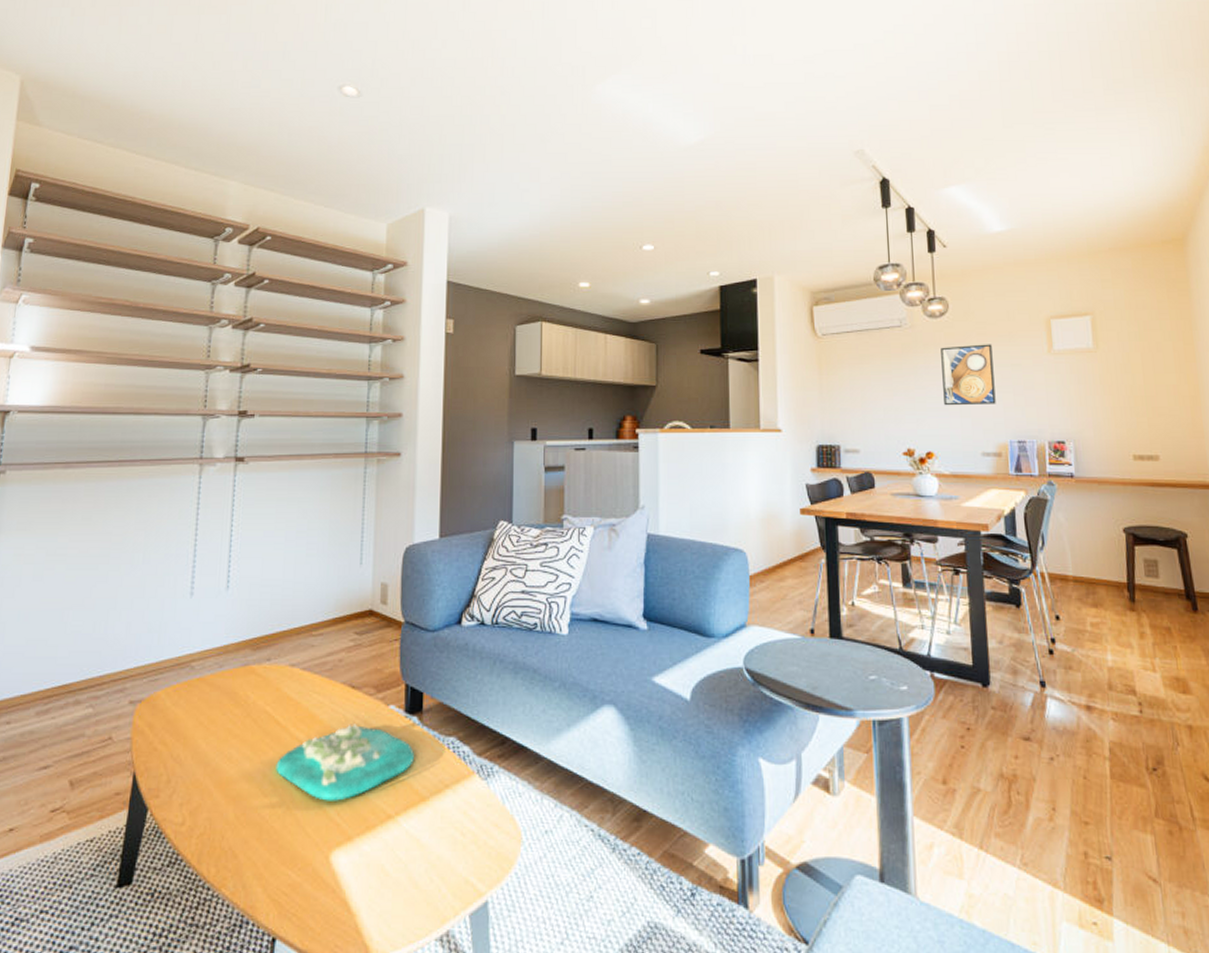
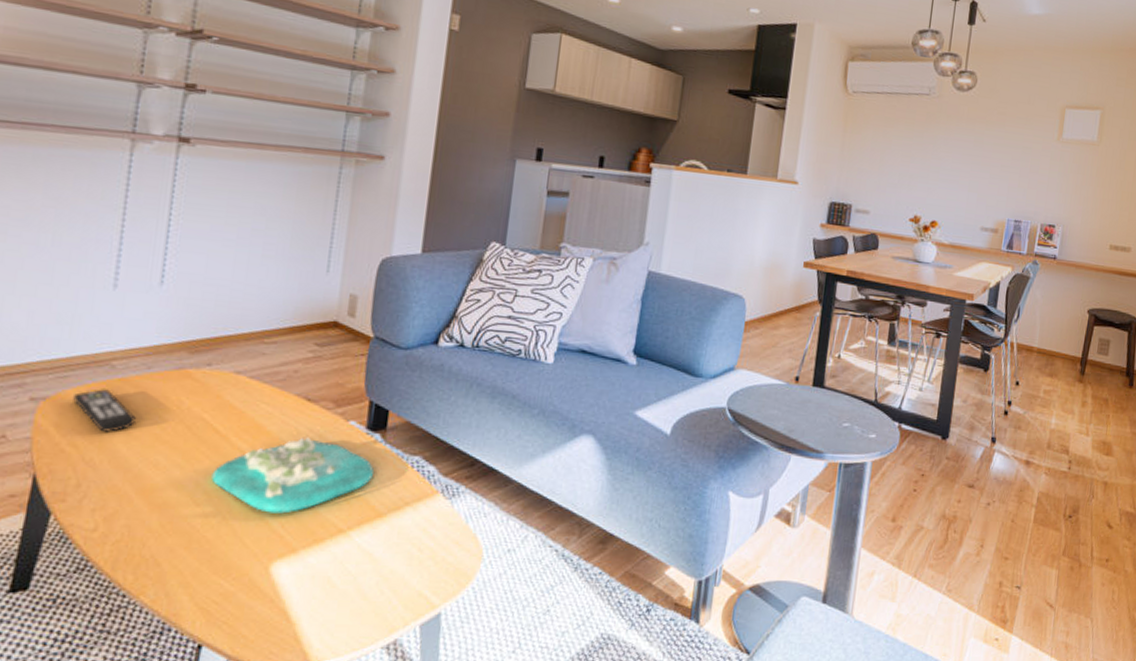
remote control: none [162,689,212,729] -> present [73,389,136,432]
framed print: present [941,344,996,406] -> none [955,121,1009,183]

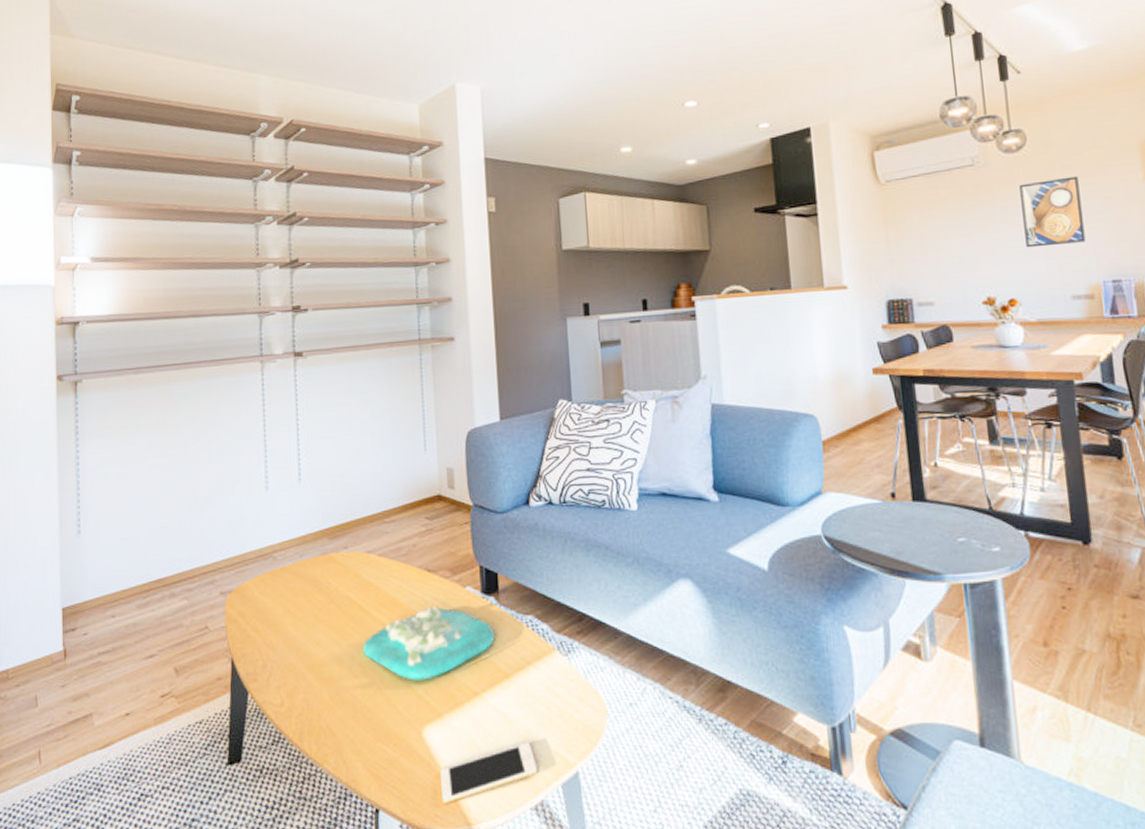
remote control: present [73,389,136,432] -> none [250,578,298,617]
cell phone: none [281,582,397,642] -> present [439,742,537,805]
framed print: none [955,121,1009,183] -> present [1019,176,1086,248]

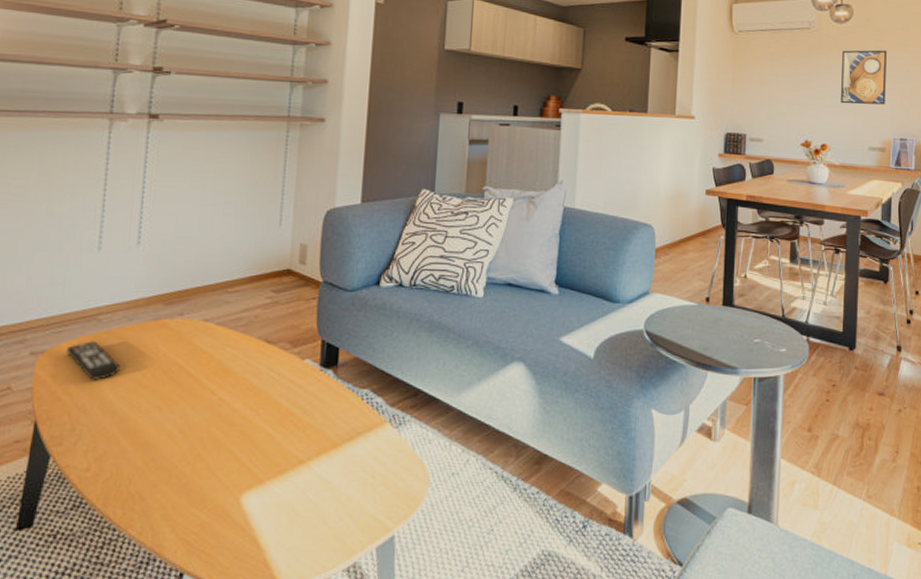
remote control: none [250,578,298,617] -> present [67,341,120,380]
decorative tray: present [363,606,494,680] -> none [187,376,328,448]
cell phone: present [439,742,537,805] -> none [252,508,354,568]

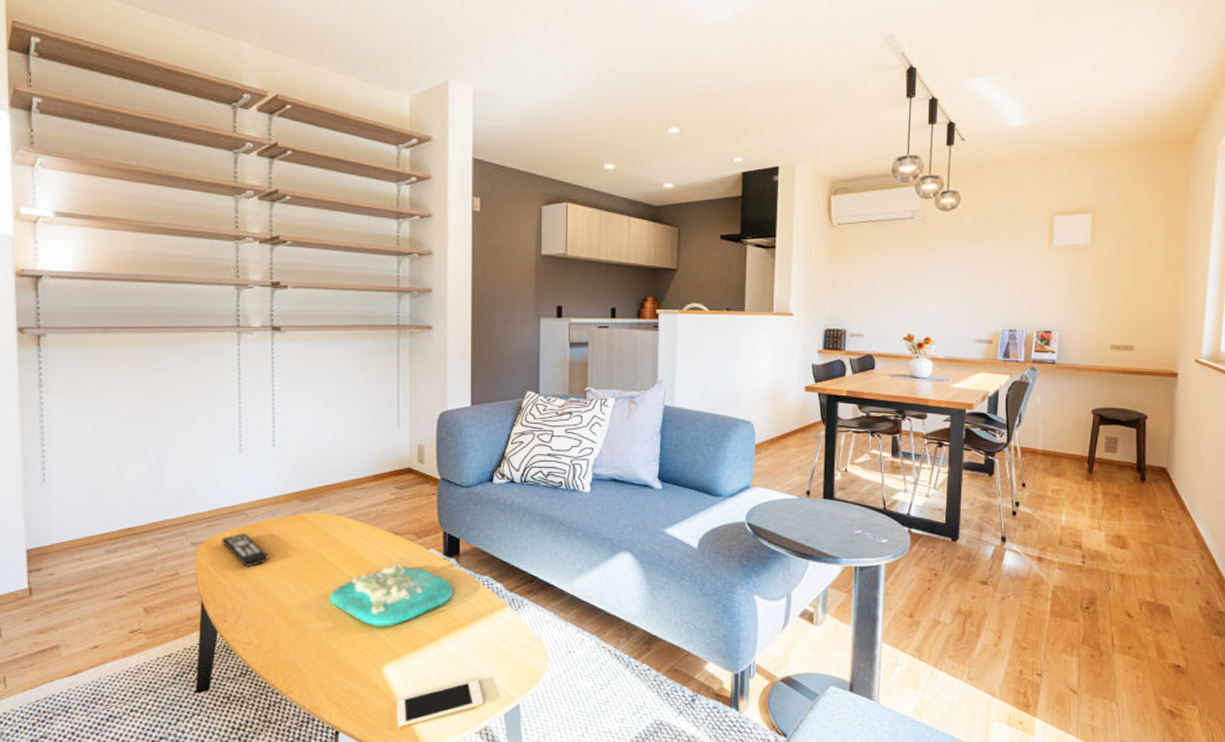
decorative tray: none [187,376,328,448] -> present [330,564,453,626]
cell phone: none [252,508,354,568] -> present [396,680,483,728]
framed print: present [841,50,887,105] -> none [946,237,996,296]

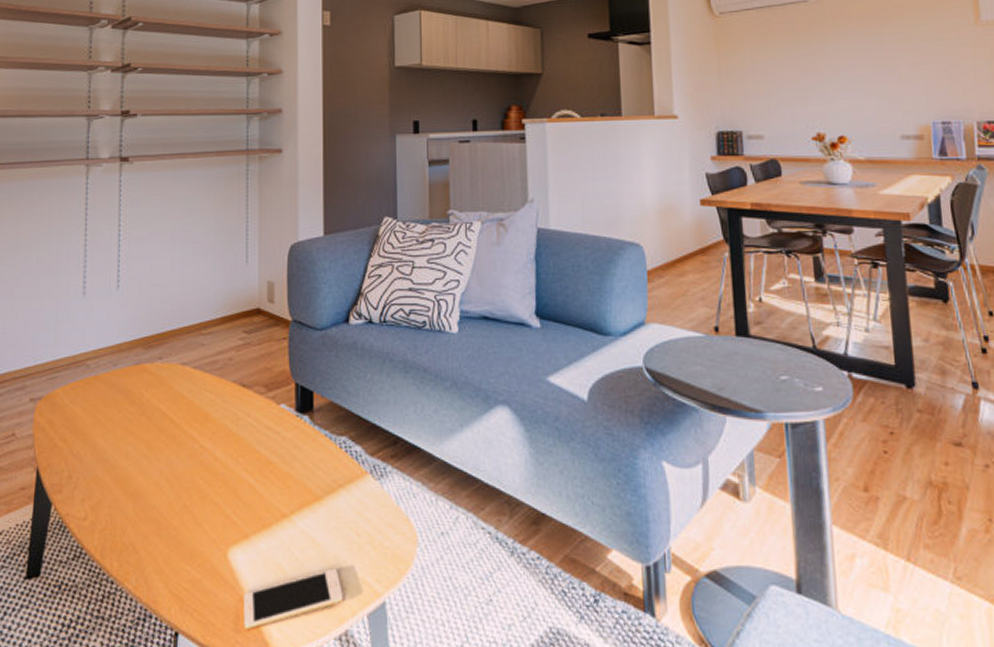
remote control: present [222,533,268,567] -> none [61,387,108,426]
decorative tray: present [330,564,453,626] -> none [172,422,306,499]

